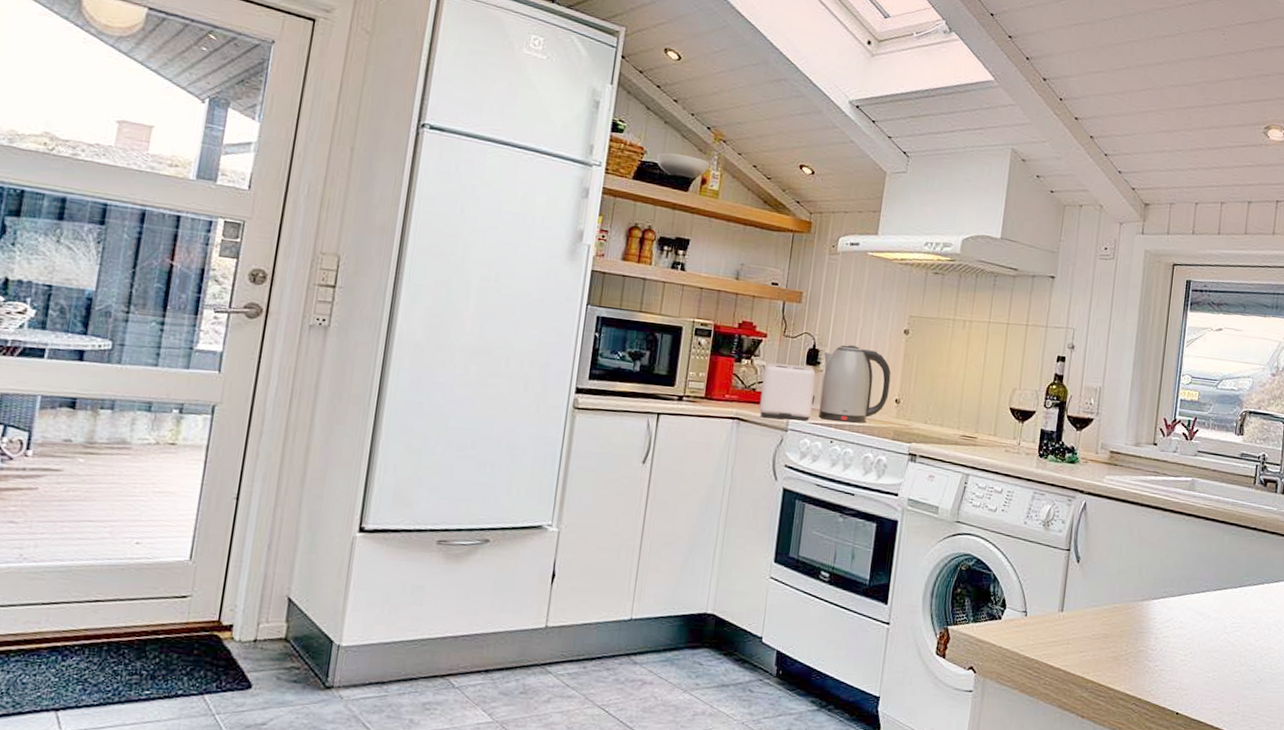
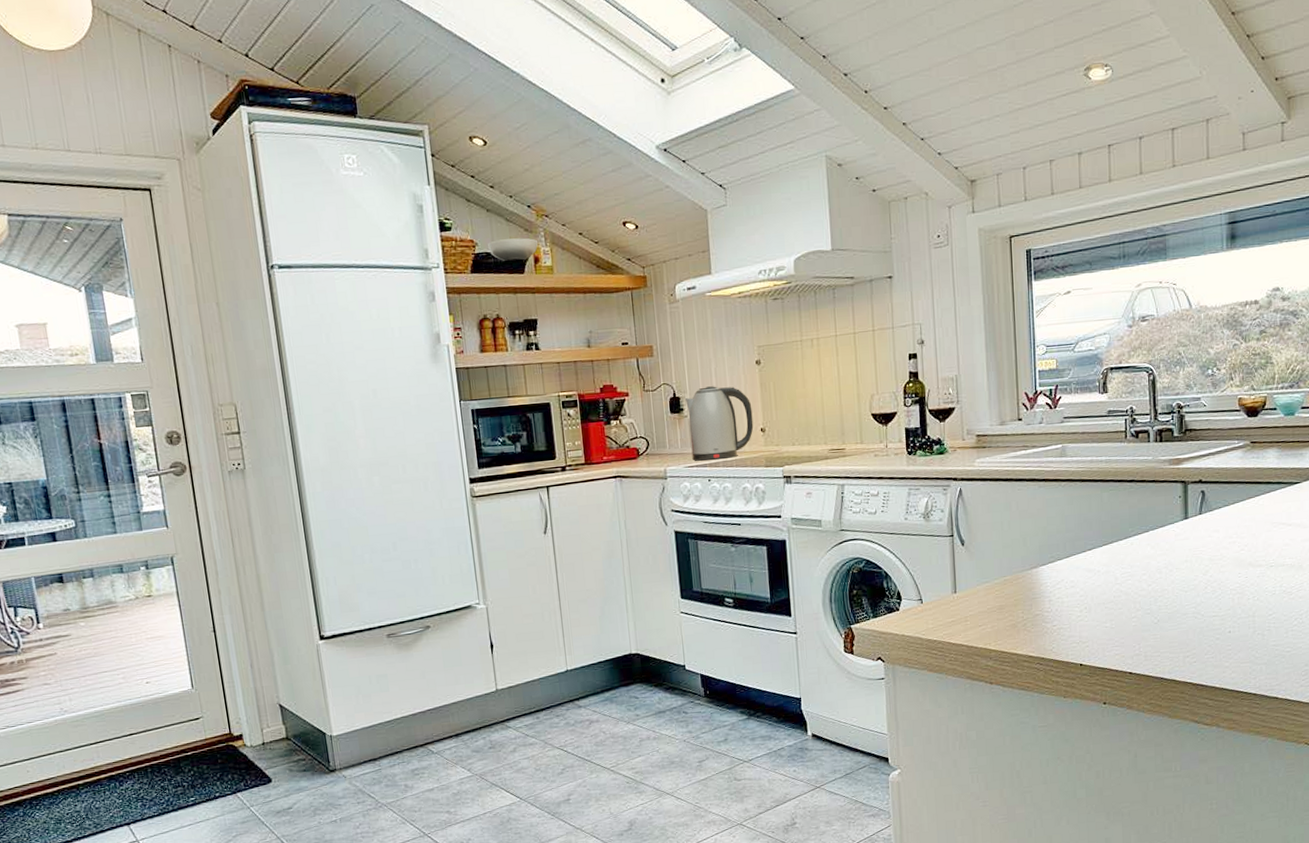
toaster: present [759,362,816,422] -> none [633,415,686,471]

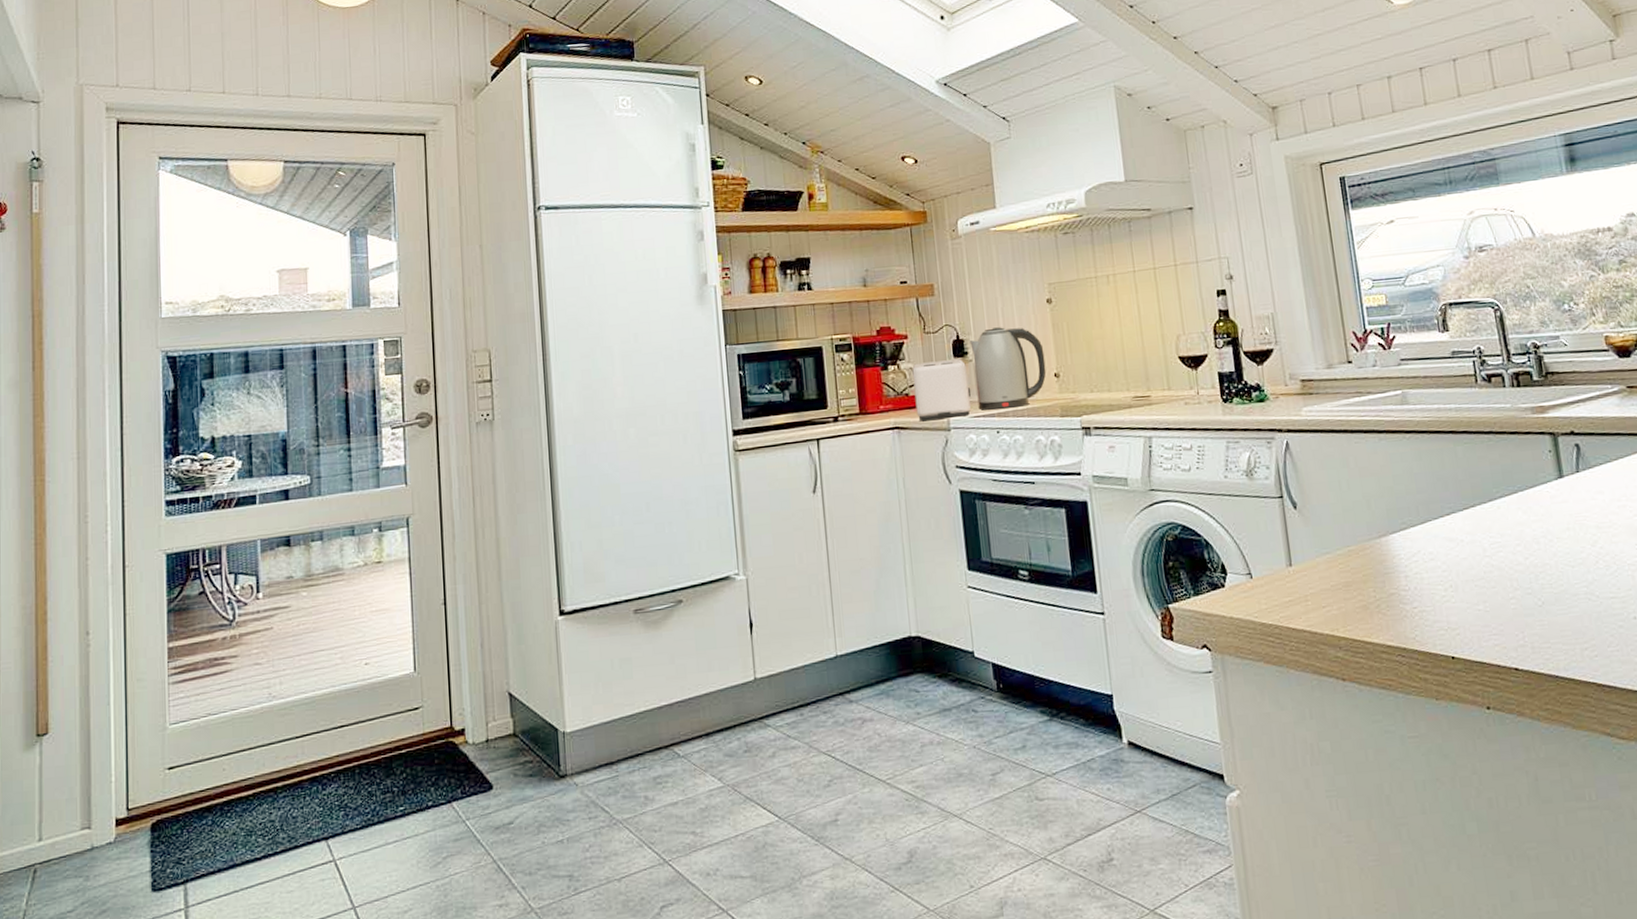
bowl: present [487,238,539,263] -> none [759,174,813,201]
toaster: none [633,415,686,471] -> present [912,359,971,422]

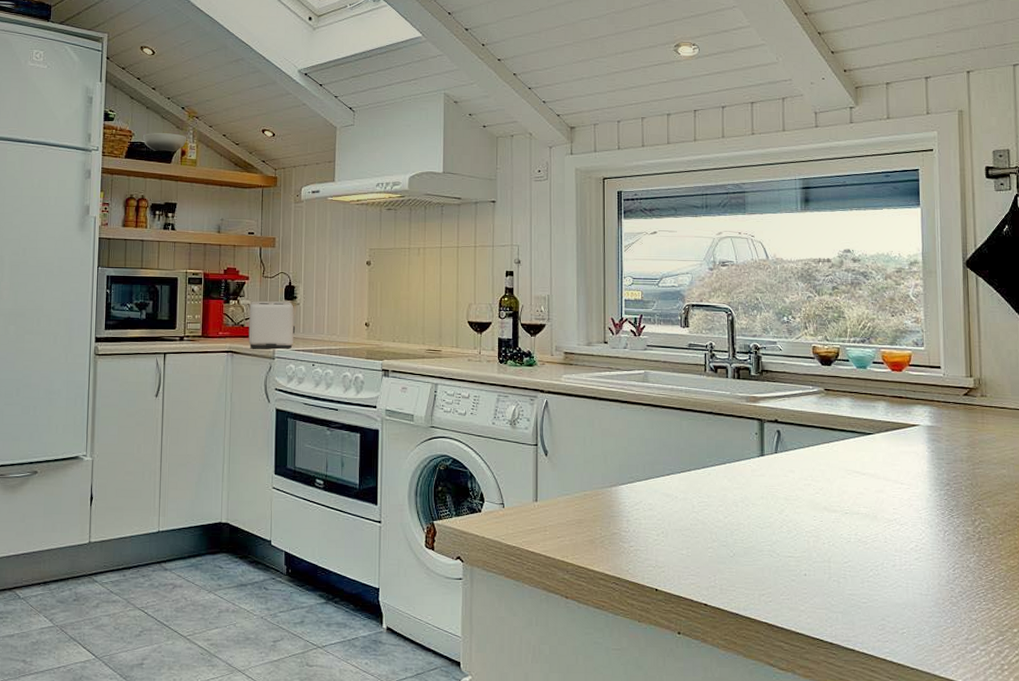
bowl: none [759,174,813,201] -> present [142,133,187,153]
kettle: present [970,327,1047,410] -> none [300,279,359,347]

